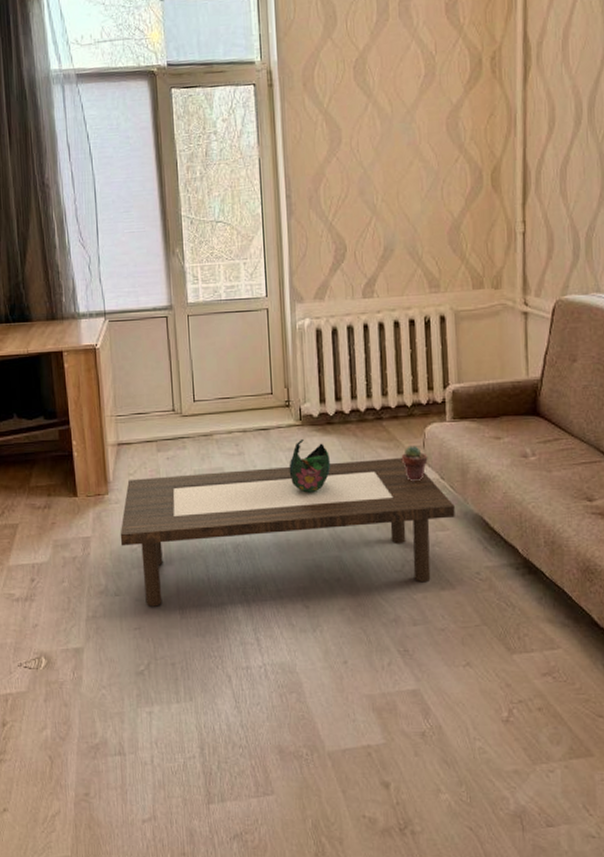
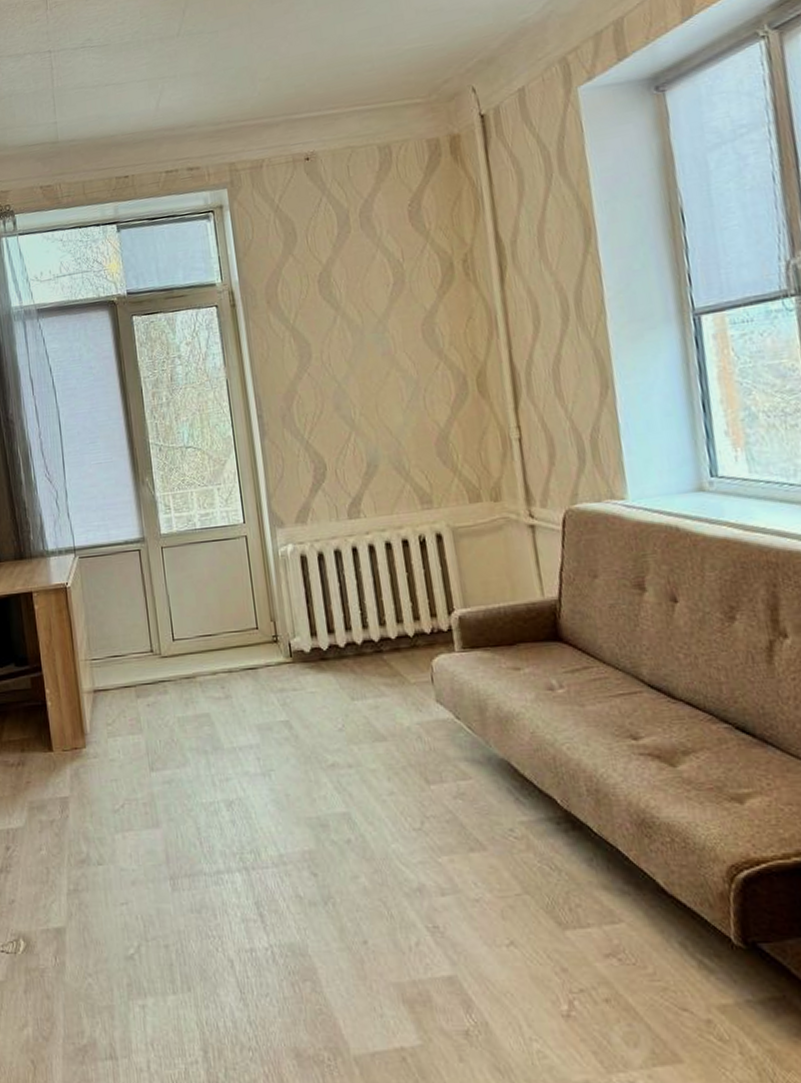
coffee table: present [120,457,455,607] -> none [100,695,477,877]
decorative bowl: present [289,438,330,493] -> none [281,677,329,740]
potted succulent: present [401,446,428,482] -> none [407,681,439,723]

